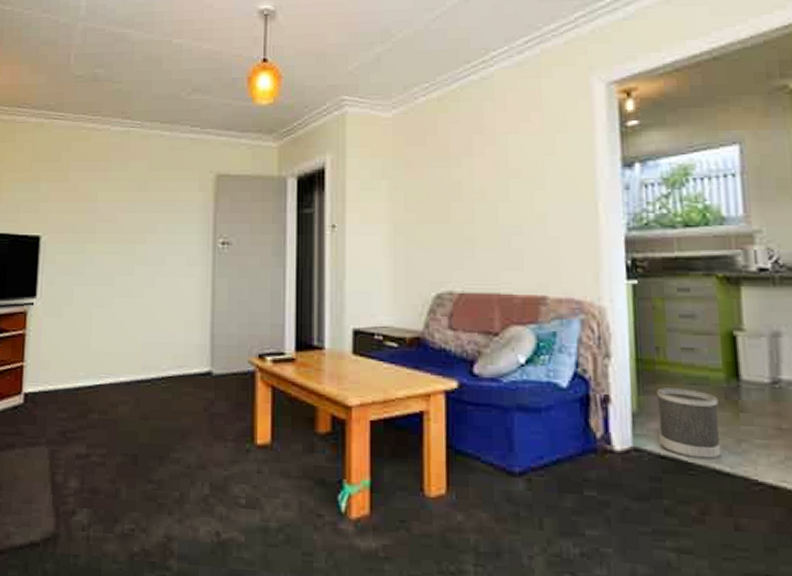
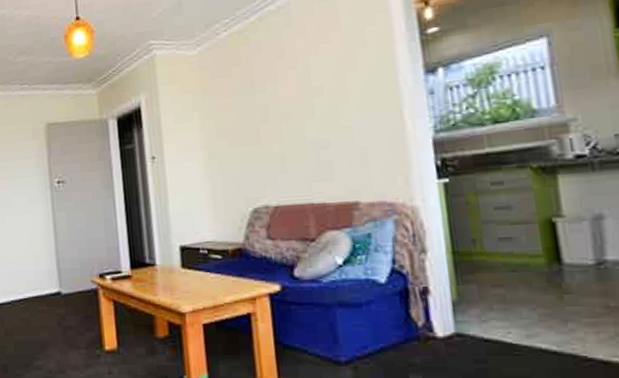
wastebasket: present [657,387,722,460] -> none [476,275,547,341]

